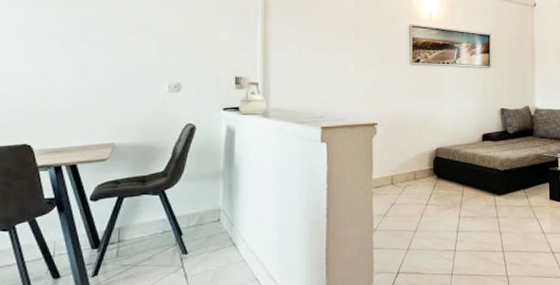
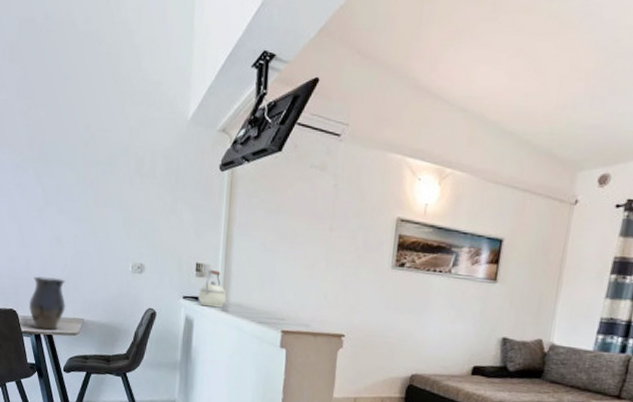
vase: none [47,106,93,160] -> present [28,276,66,330]

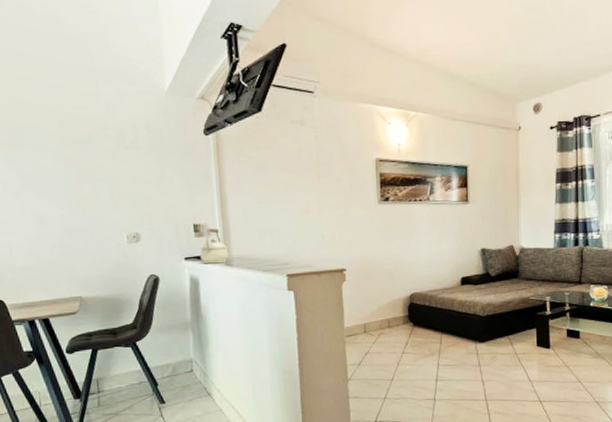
vase: present [28,276,66,330] -> none [17,260,60,315]

